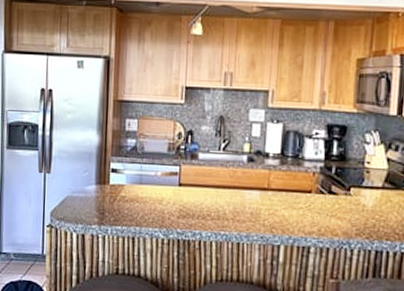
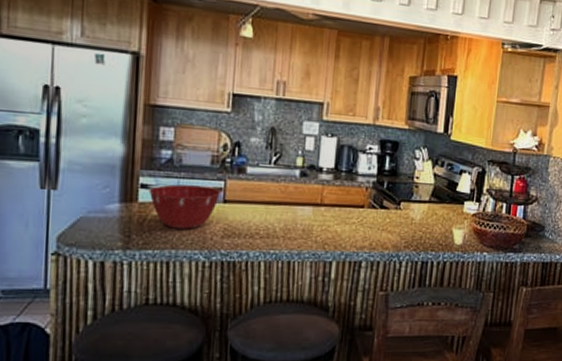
mixing bowl: none [118,169,176,209] -> present [149,184,221,229]

